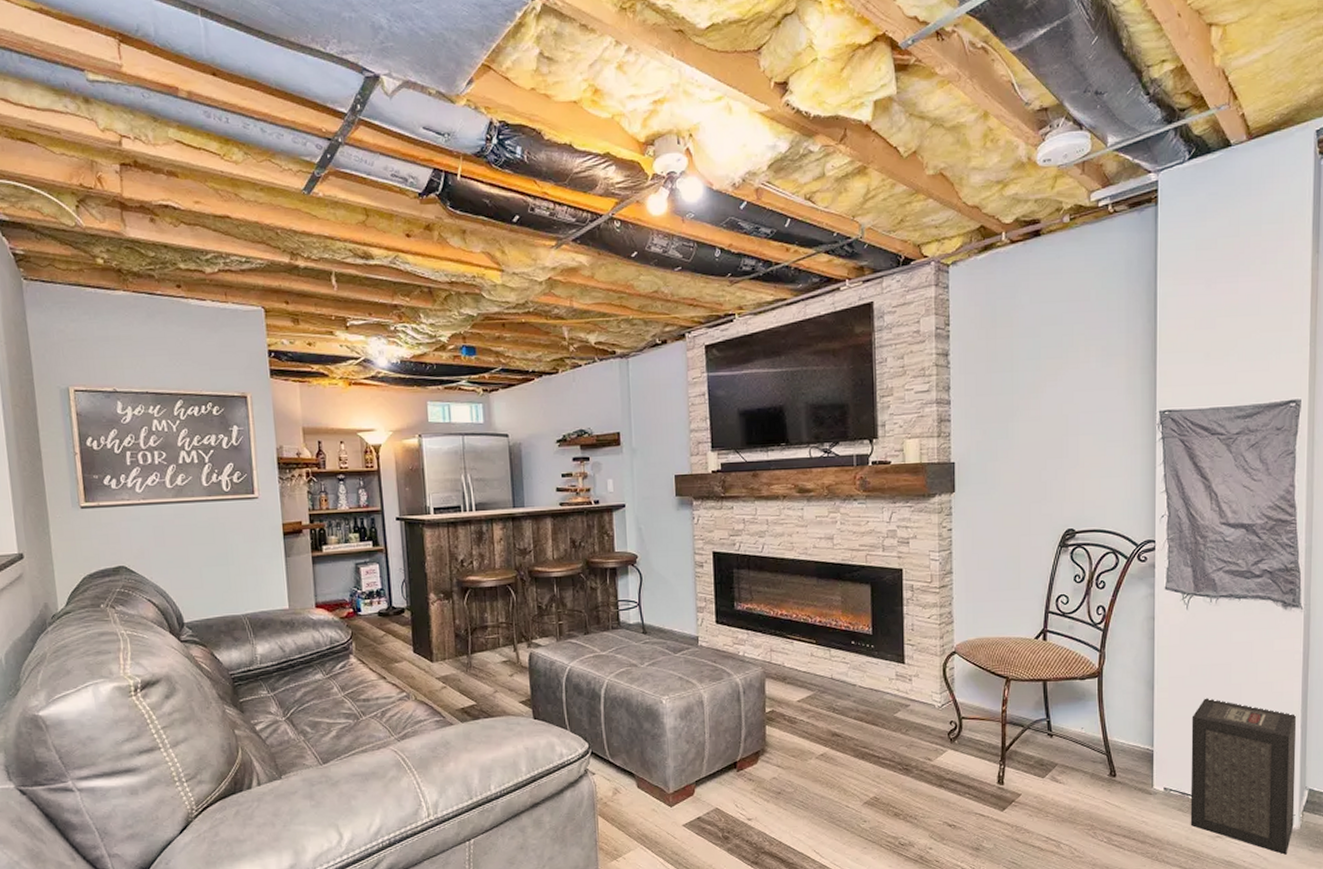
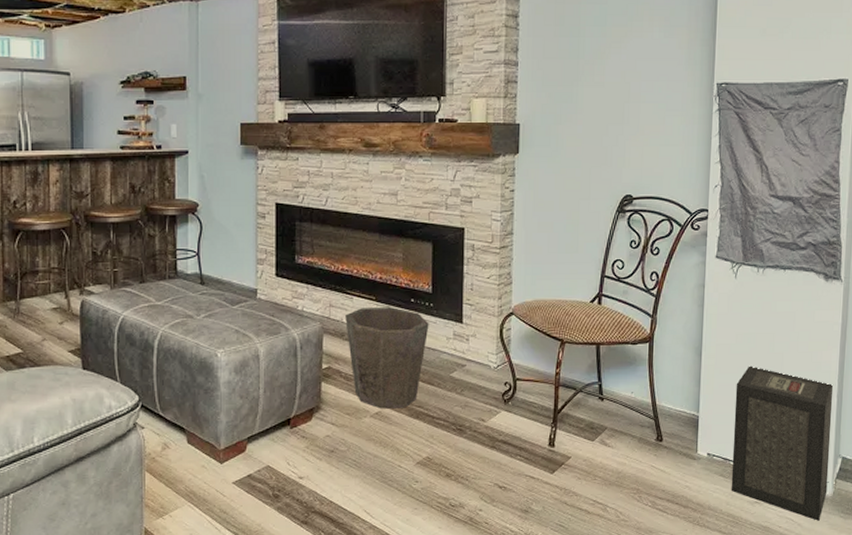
waste bin: none [786,650,871,751] -> present [345,307,429,409]

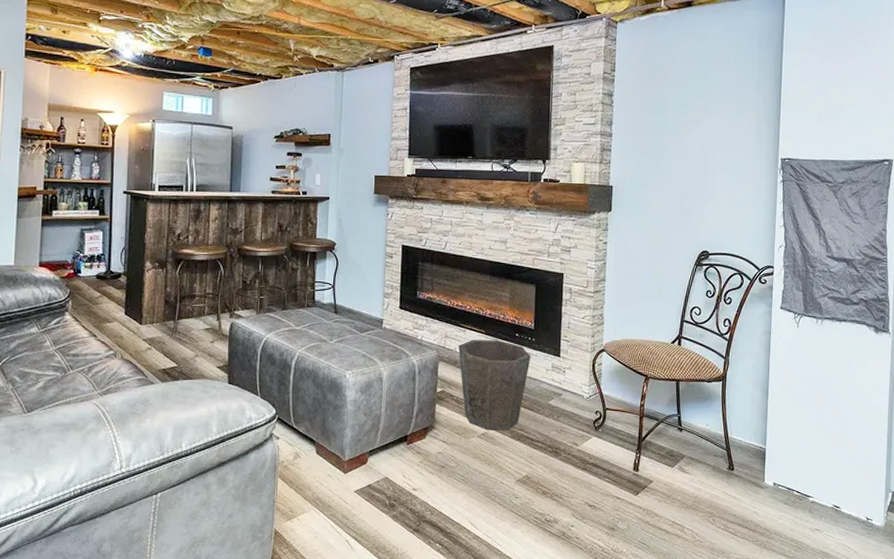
speaker: present [731,365,834,521] -> none [794,405,884,549]

